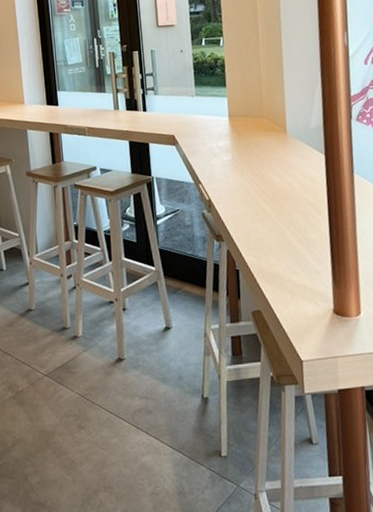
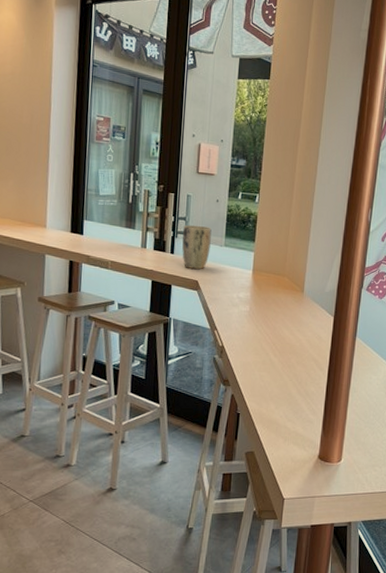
plant pot: none [152,79,182,124] -> present [181,224,212,269]

